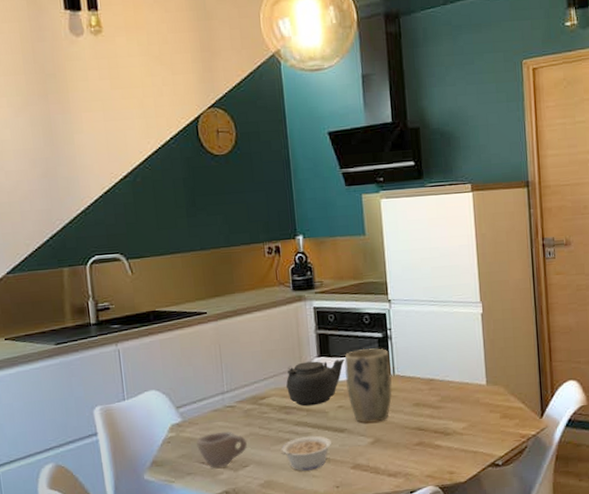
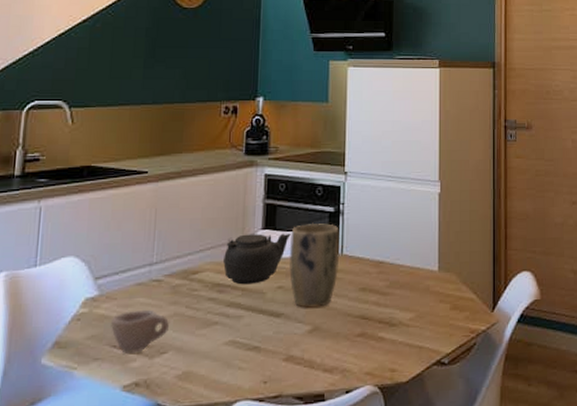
legume: present [281,435,331,471] -> none [206,319,265,362]

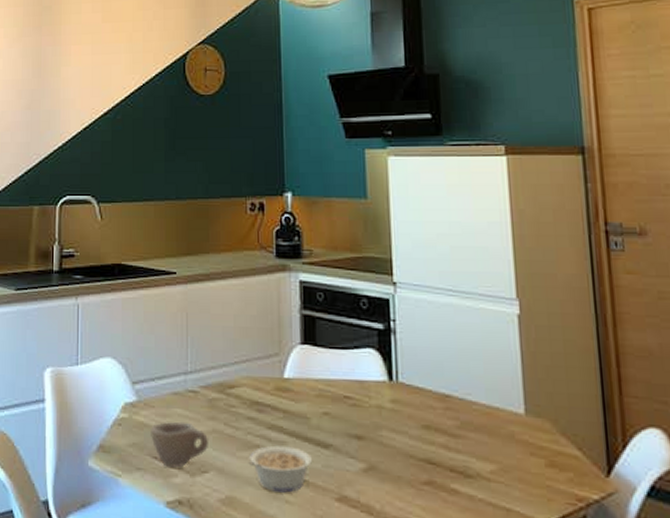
legume: none [206,319,265,362] -> present [248,445,312,493]
teapot: present [222,233,291,285] -> none [259,348,334,407]
plant pot: present [289,223,340,308] -> none [333,340,394,443]

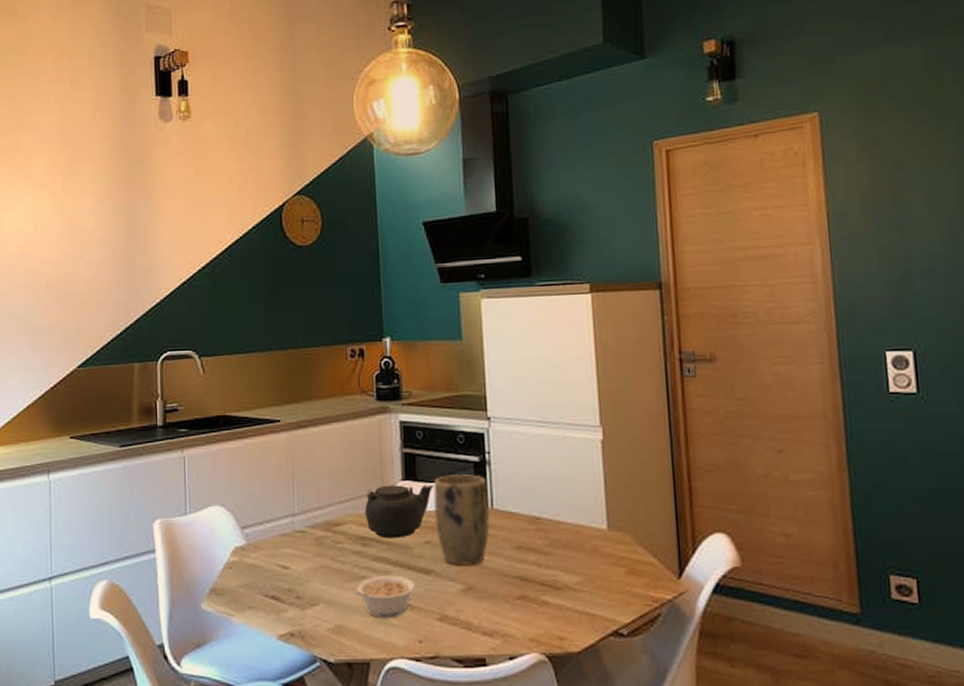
cup: present [151,421,209,468] -> none [261,560,318,603]
teapot: none [259,348,334,407] -> present [364,484,434,539]
plant pot: none [333,340,394,443] -> present [433,473,490,565]

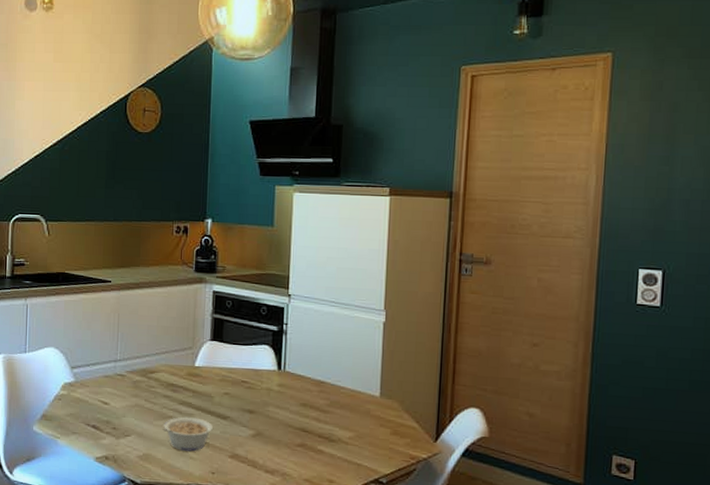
teapot: present [364,484,434,539] -> none [175,343,237,388]
plant pot: present [433,473,490,565] -> none [234,339,283,416]

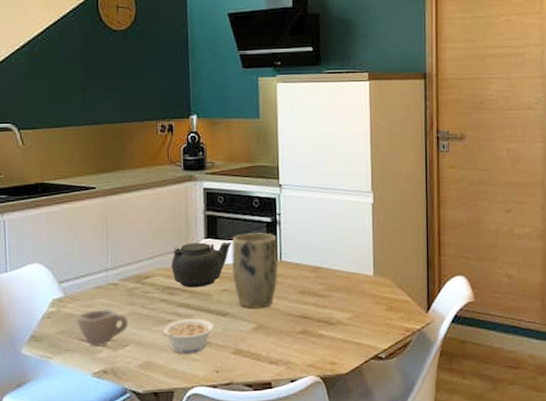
cup: none [85,398,132,433] -> present [77,309,129,346]
teapot: none [175,343,237,388] -> present [170,241,232,288]
plant pot: none [234,339,283,416] -> present [231,232,278,308]

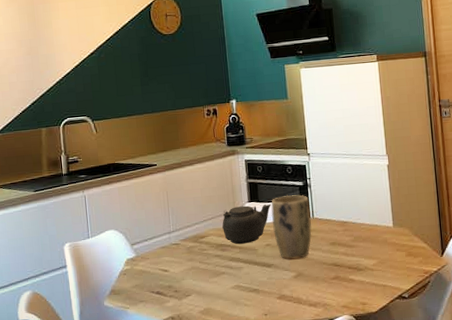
cup: present [77,309,129,346] -> none [147,265,190,297]
legume: present [162,318,214,354] -> none [218,269,260,301]

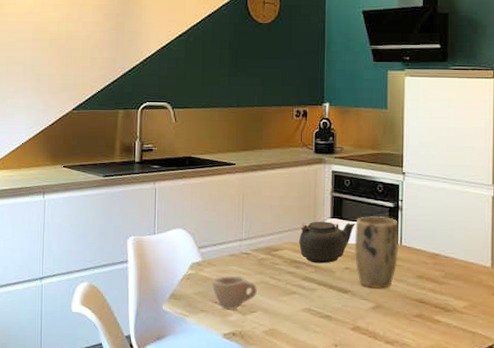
cup: none [147,265,190,297] -> present [212,276,258,309]

